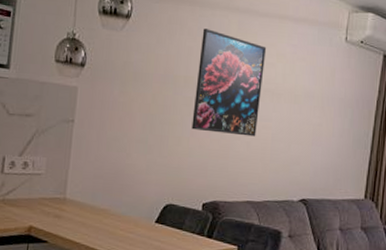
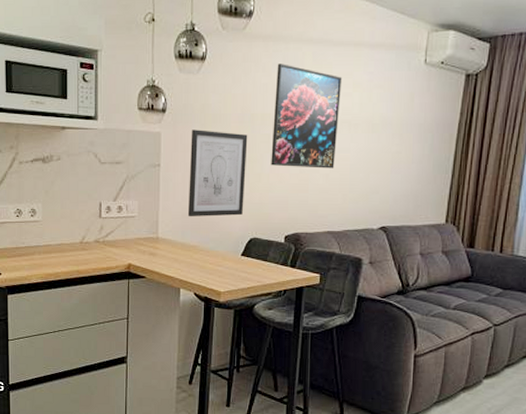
wall art: none [100,86,170,180] -> present [187,130,248,217]

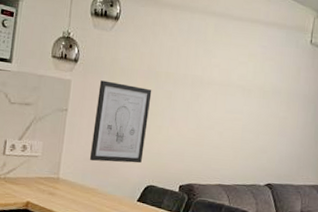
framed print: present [271,64,343,169] -> none [171,30,240,127]

